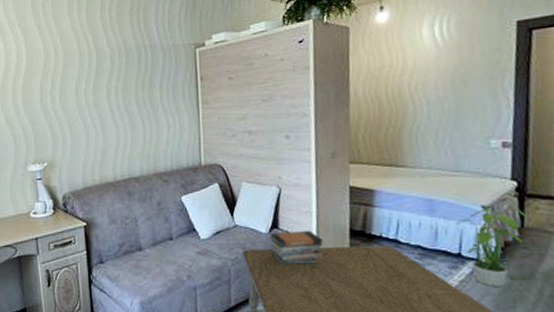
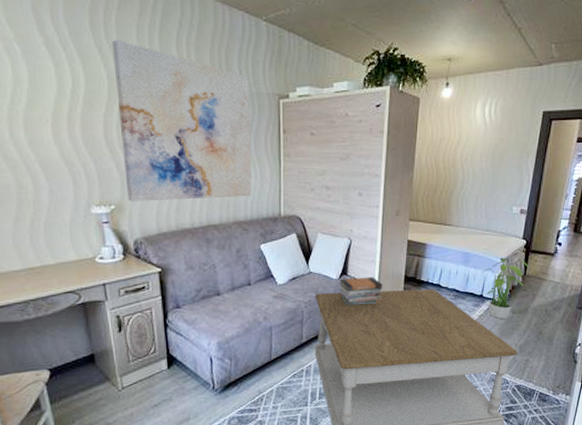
wall art: none [48,16,171,158] -> present [112,39,252,201]

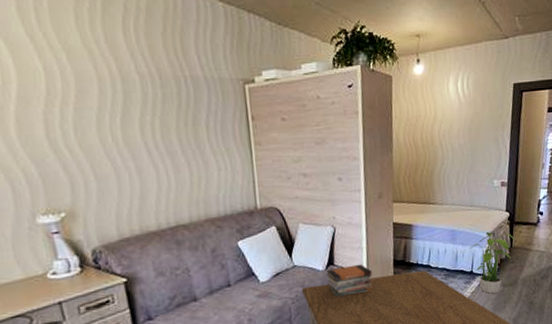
wall art: present [112,39,252,201] -> none [46,26,223,207]

